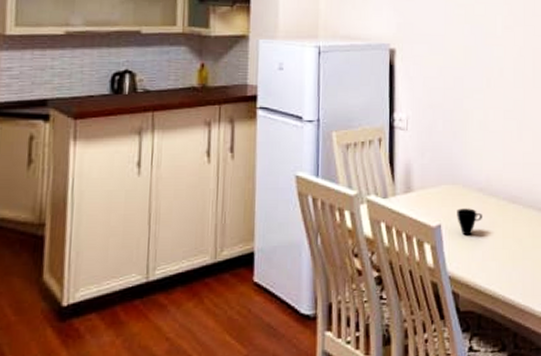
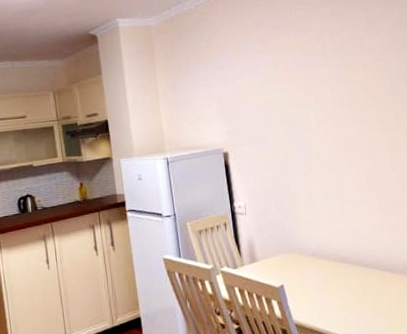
cup: present [457,208,482,236] -> none [295,270,317,292]

